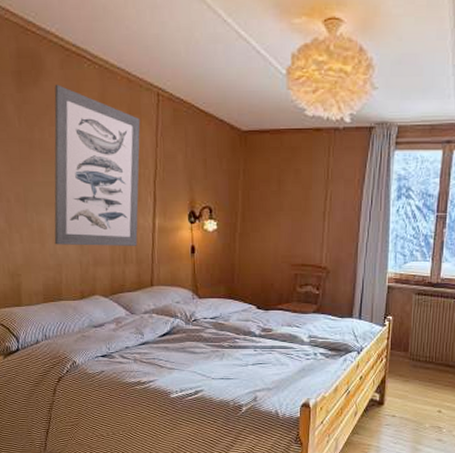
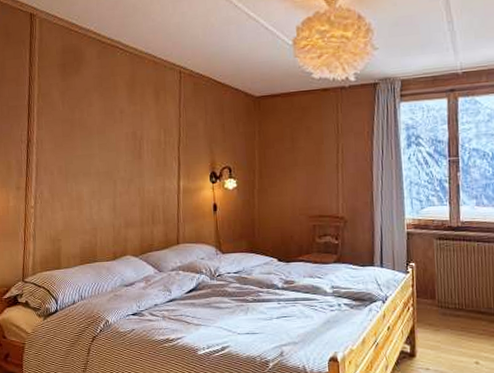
wall art: present [54,84,141,246] -> none [90,71,166,211]

